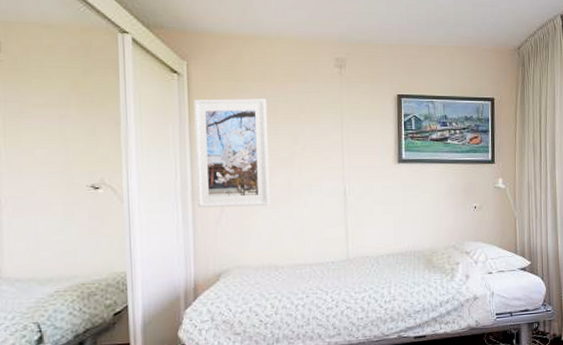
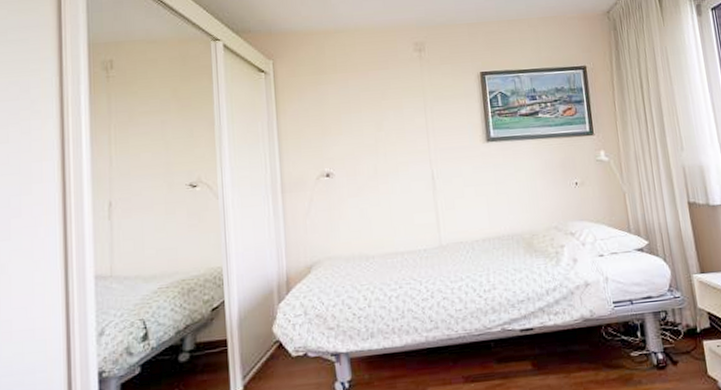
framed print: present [194,98,270,208] -> none [280,88,357,200]

